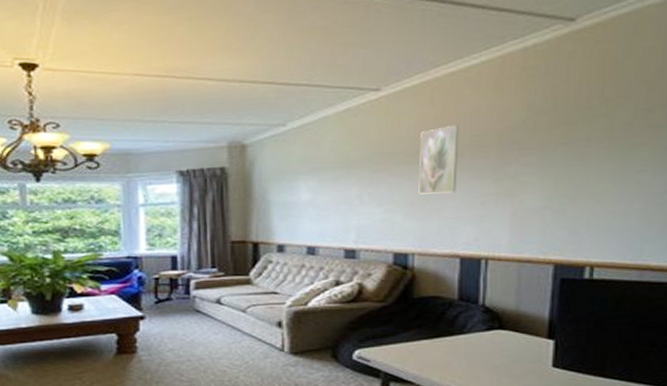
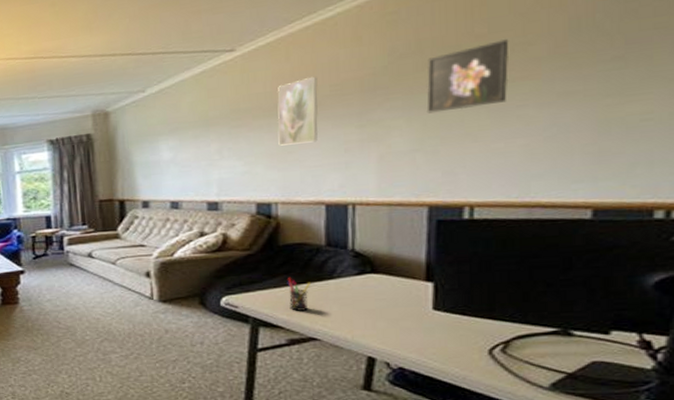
pen holder: none [419,331,443,366] -> present [287,277,312,311]
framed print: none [558,105,633,172] -> present [426,39,509,114]

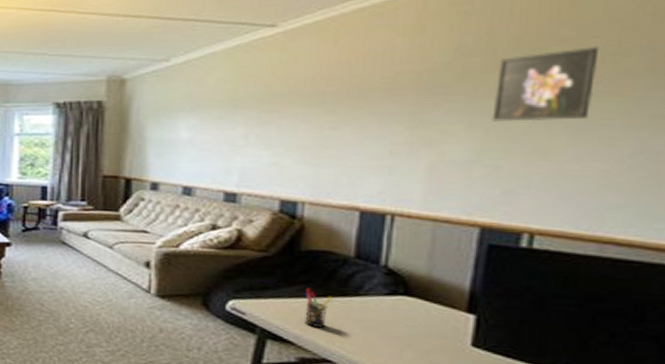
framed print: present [277,76,318,146] -> none [314,64,368,139]

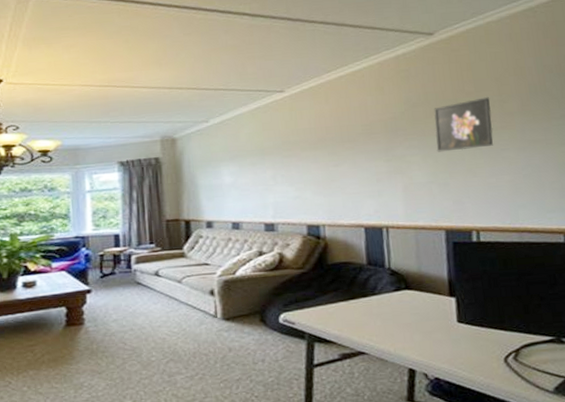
pen holder: present [304,287,333,328] -> none [336,293,357,326]

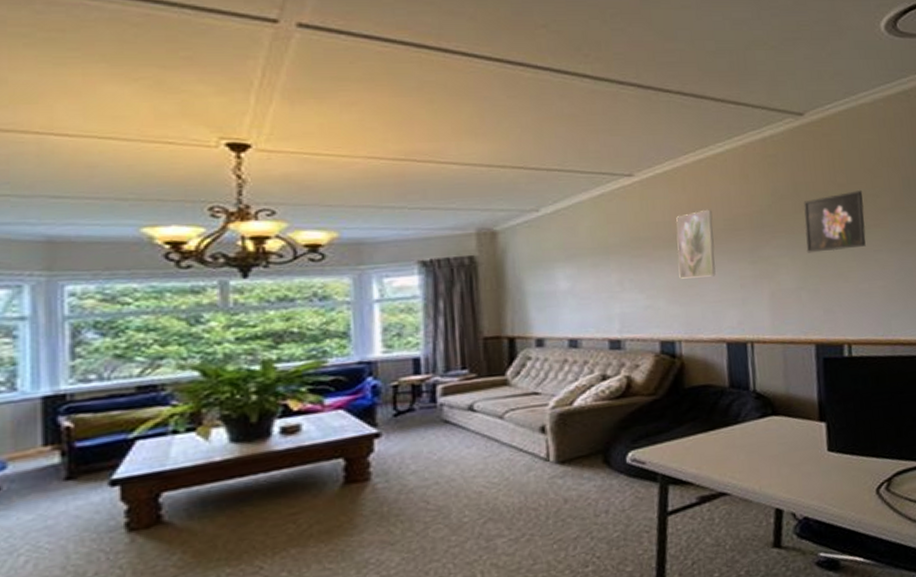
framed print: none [320,117,355,175] -> present [676,209,716,279]

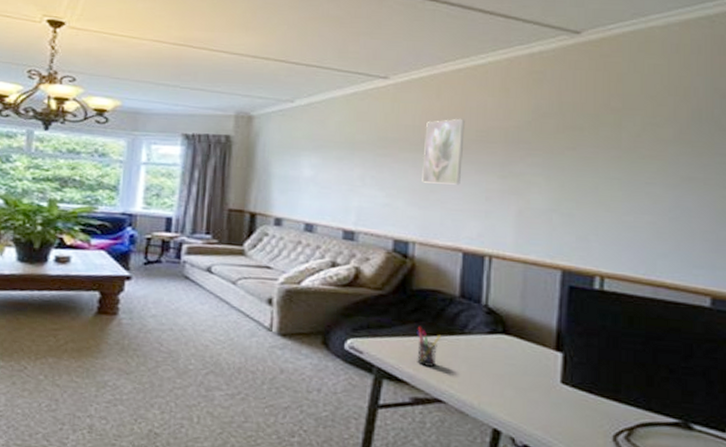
pen holder: none [694,423,718,463] -> present [417,326,442,367]
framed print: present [803,190,866,253] -> none [565,117,641,177]

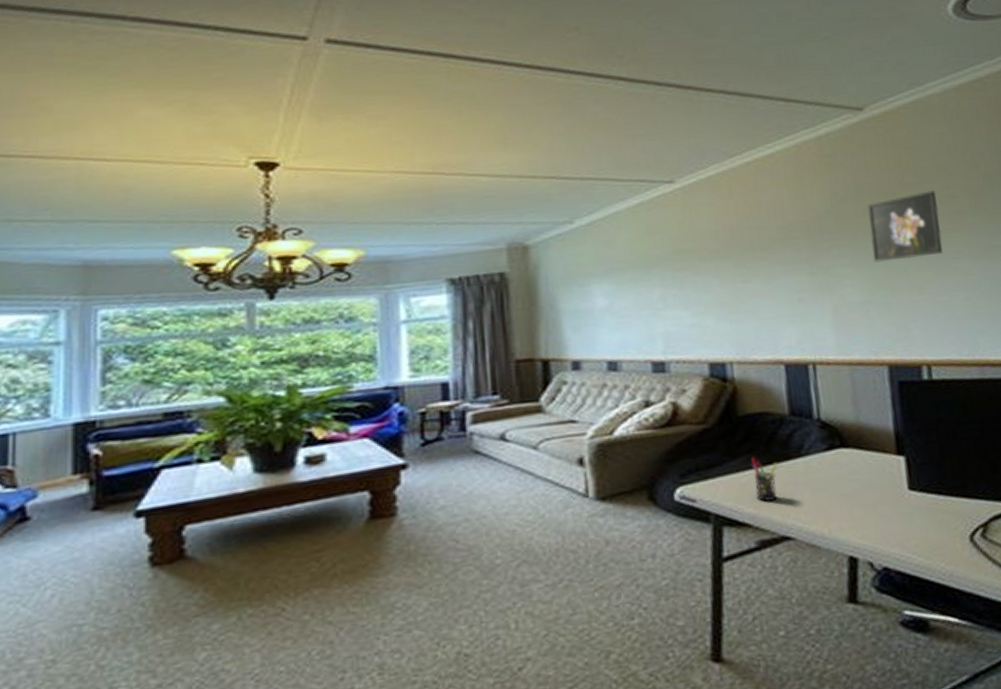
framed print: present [422,118,465,185] -> none [723,216,770,294]
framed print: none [565,117,641,177] -> present [867,190,943,262]

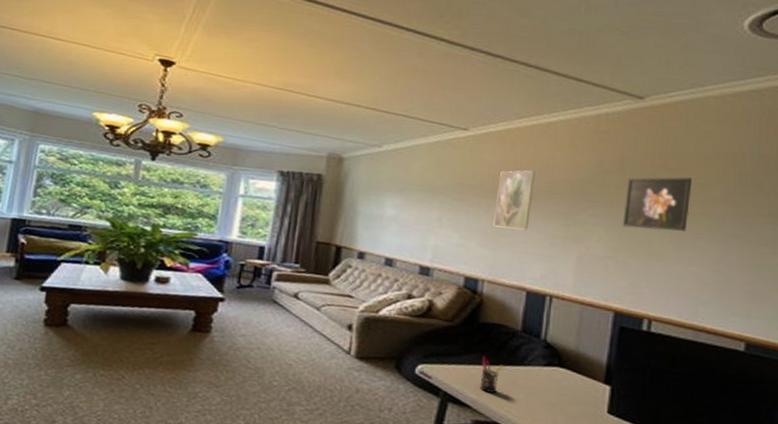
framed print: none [723,216,770,294] -> present [493,170,535,230]

